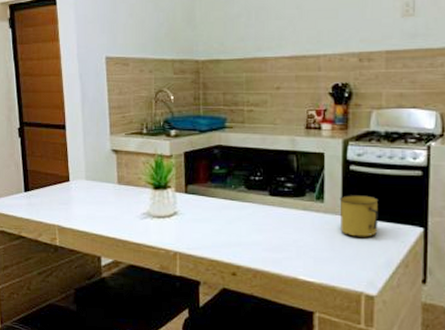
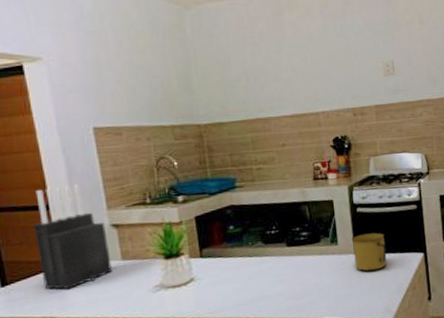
knife block: none [52,109,109,203] -> present [34,184,112,290]

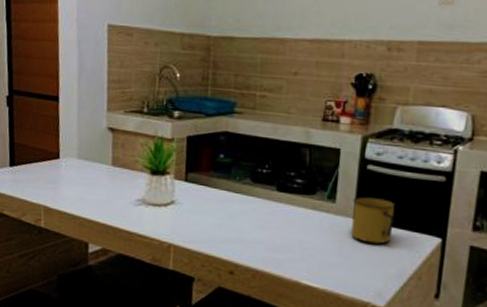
knife block: present [34,184,112,290] -> none [42,80,103,183]

